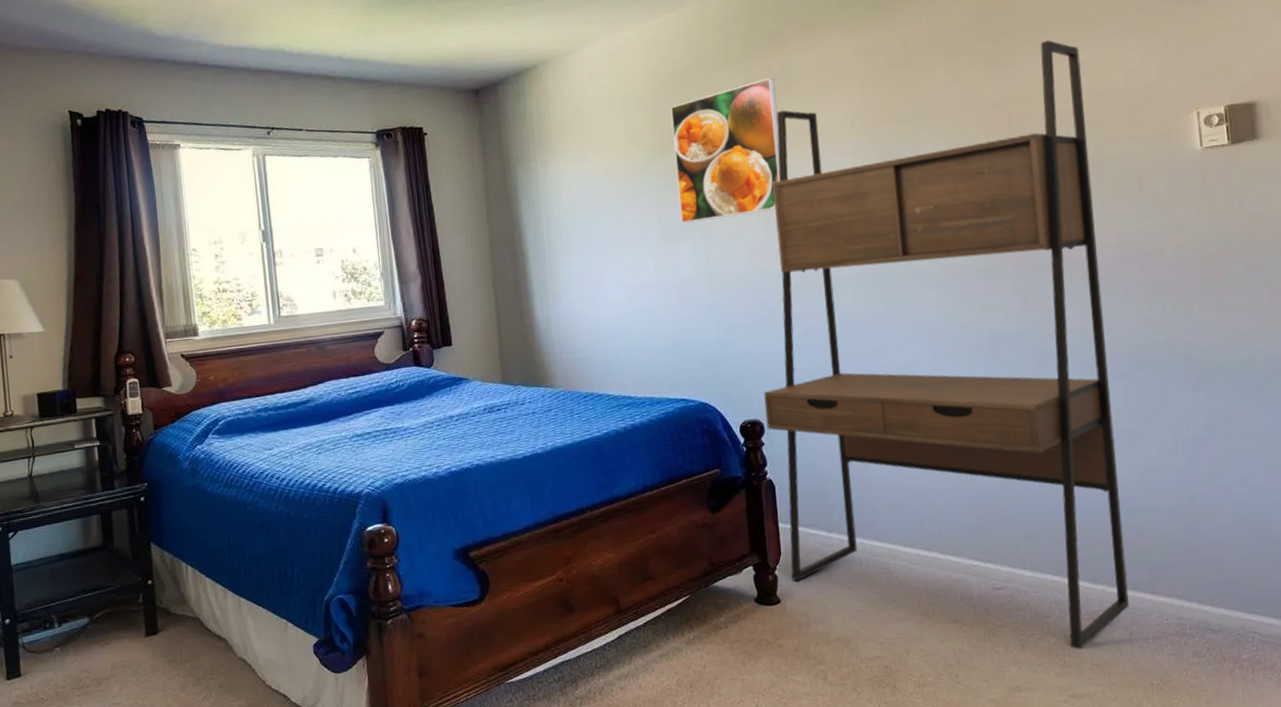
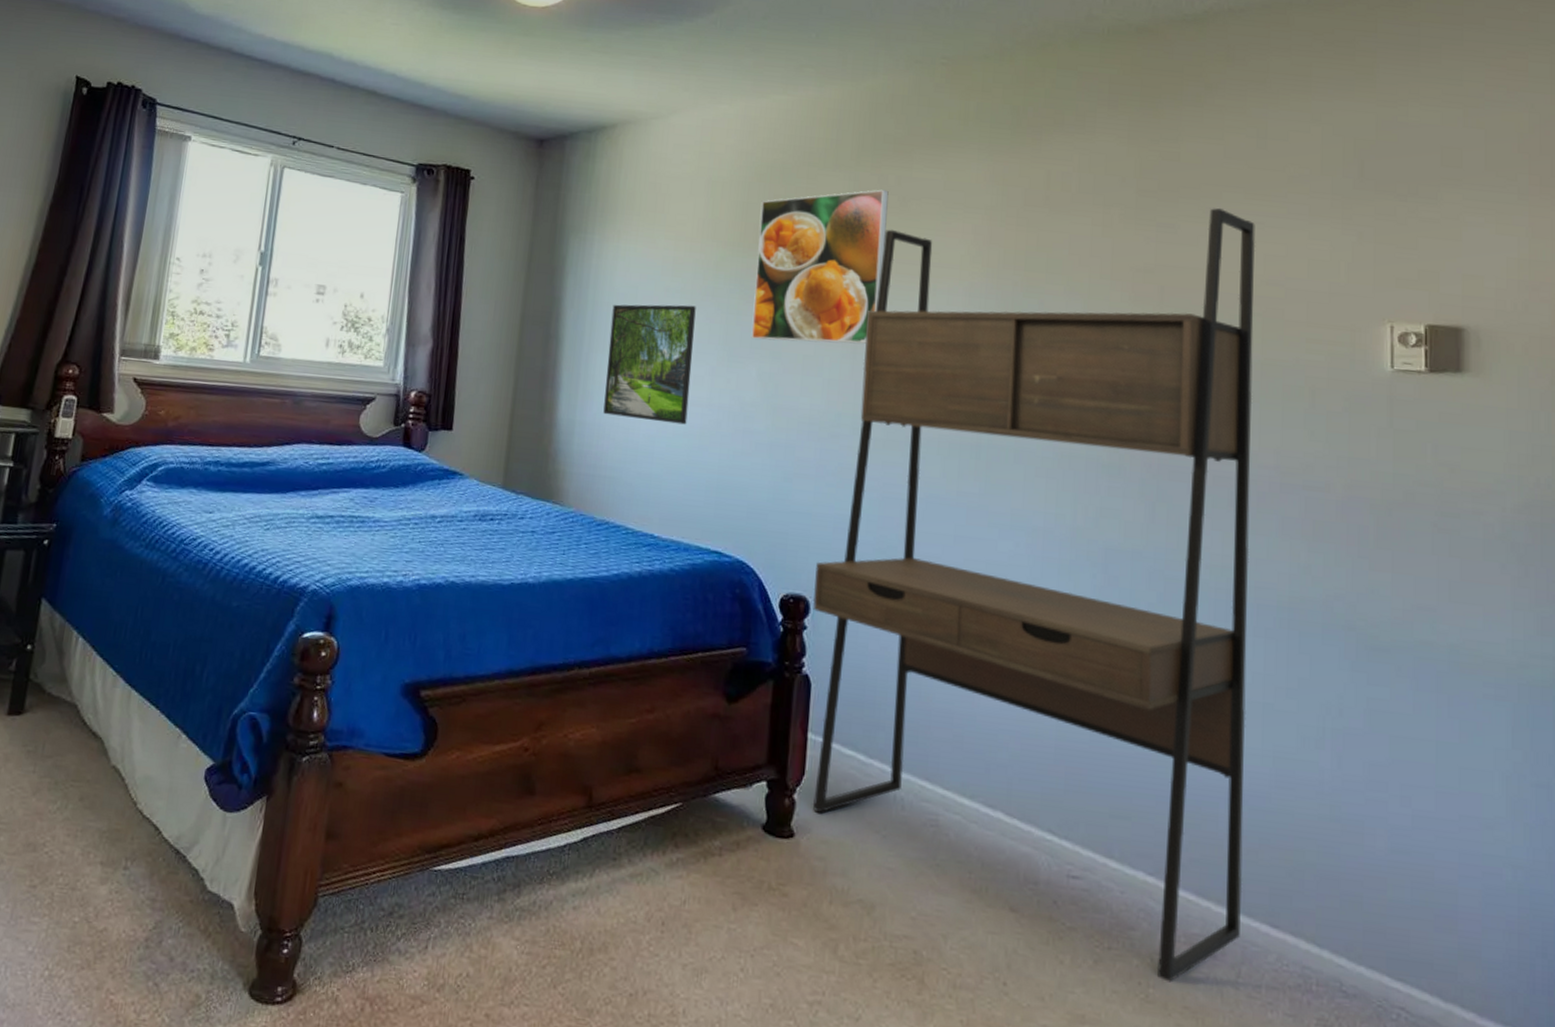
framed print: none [563,205,641,308] -> present [603,304,696,425]

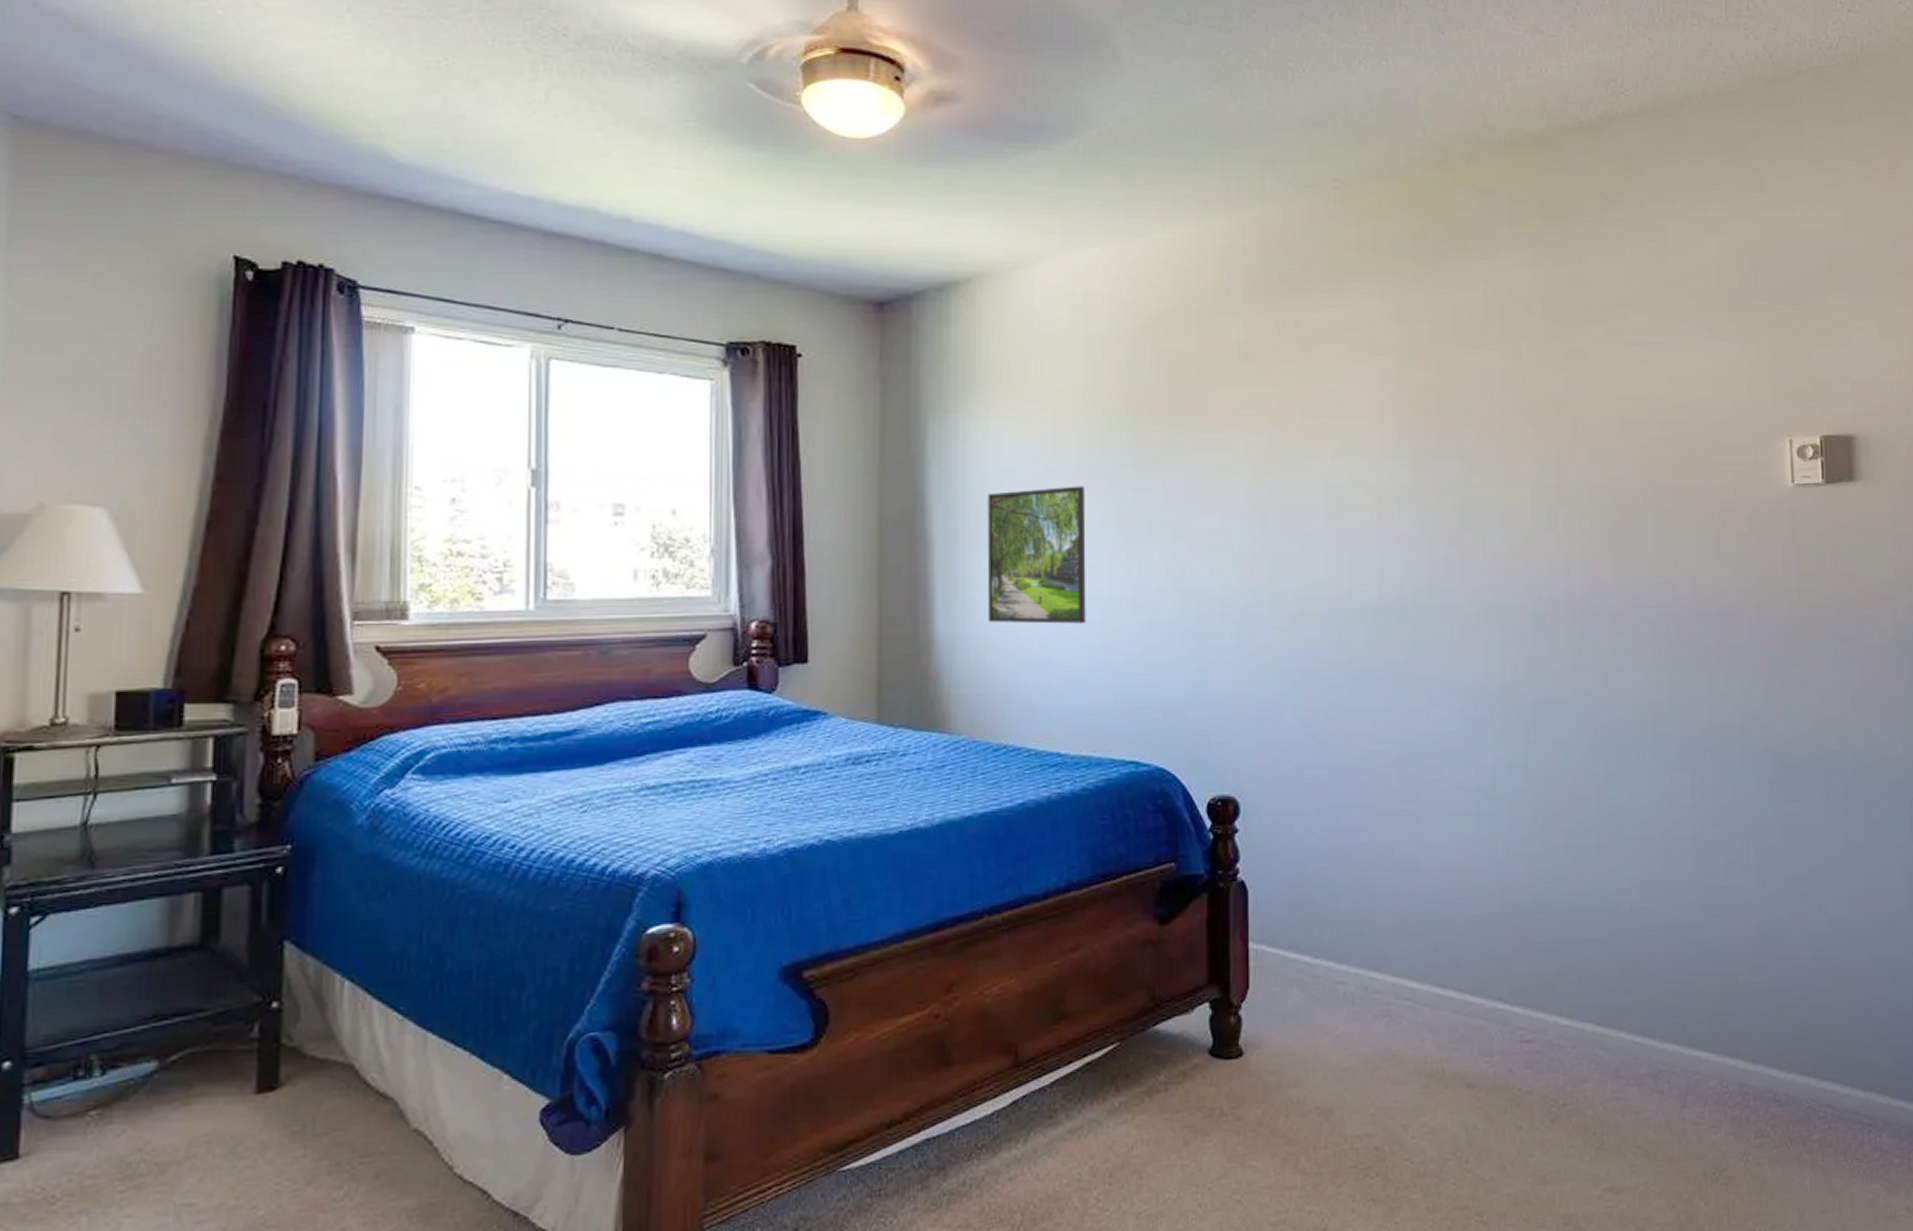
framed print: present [751,189,889,344] -> none [1148,335,1289,518]
desk: present [812,207,1256,982] -> none [1242,329,1684,1126]

